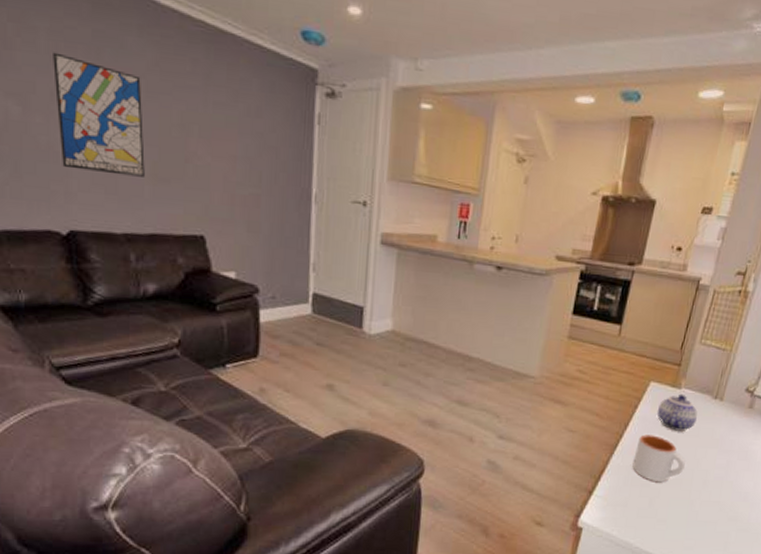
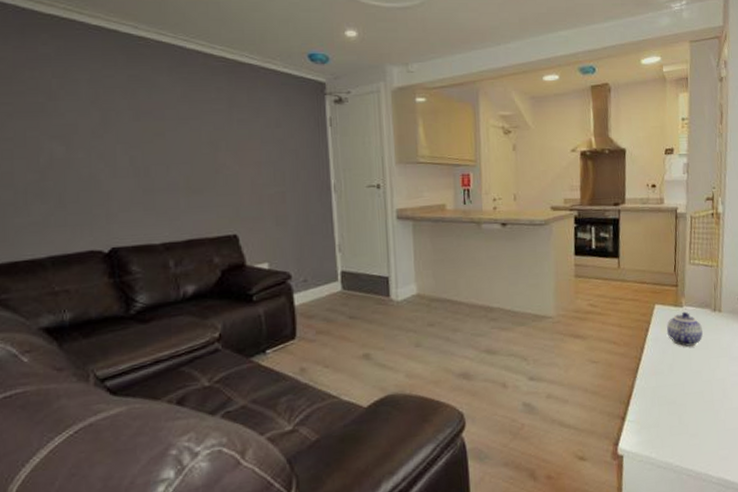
wall art: present [53,52,145,177] -> none [93,98,179,193]
mug: present [632,434,685,482] -> none [655,353,703,398]

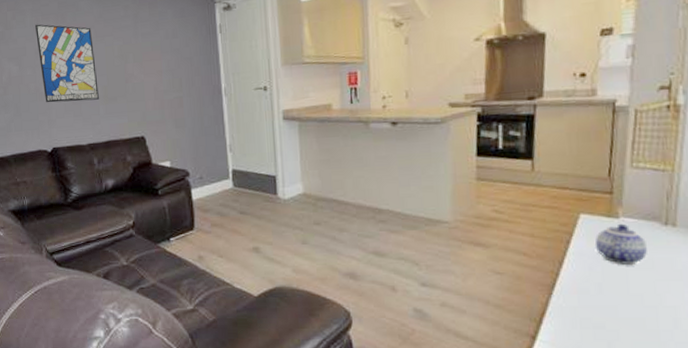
wall art: none [93,98,179,193] -> present [35,24,99,103]

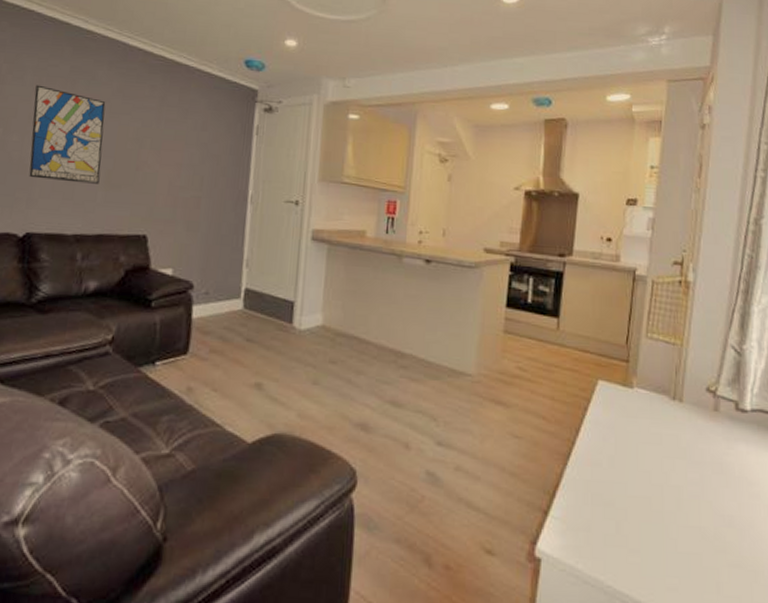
teapot: present [594,223,647,264] -> none [610,393,656,438]

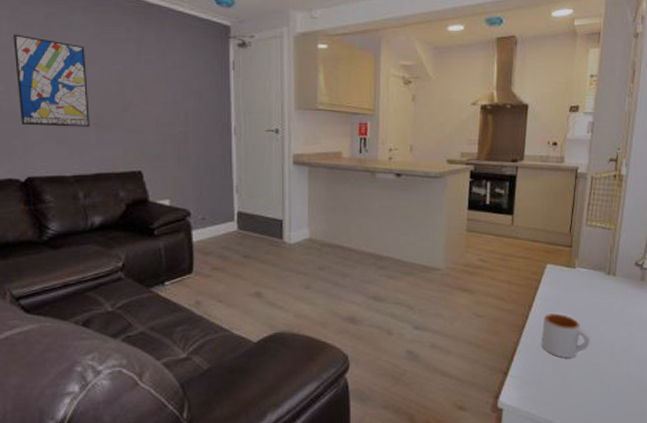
mug: none [591,441,651,500] -> present [541,313,590,358]

